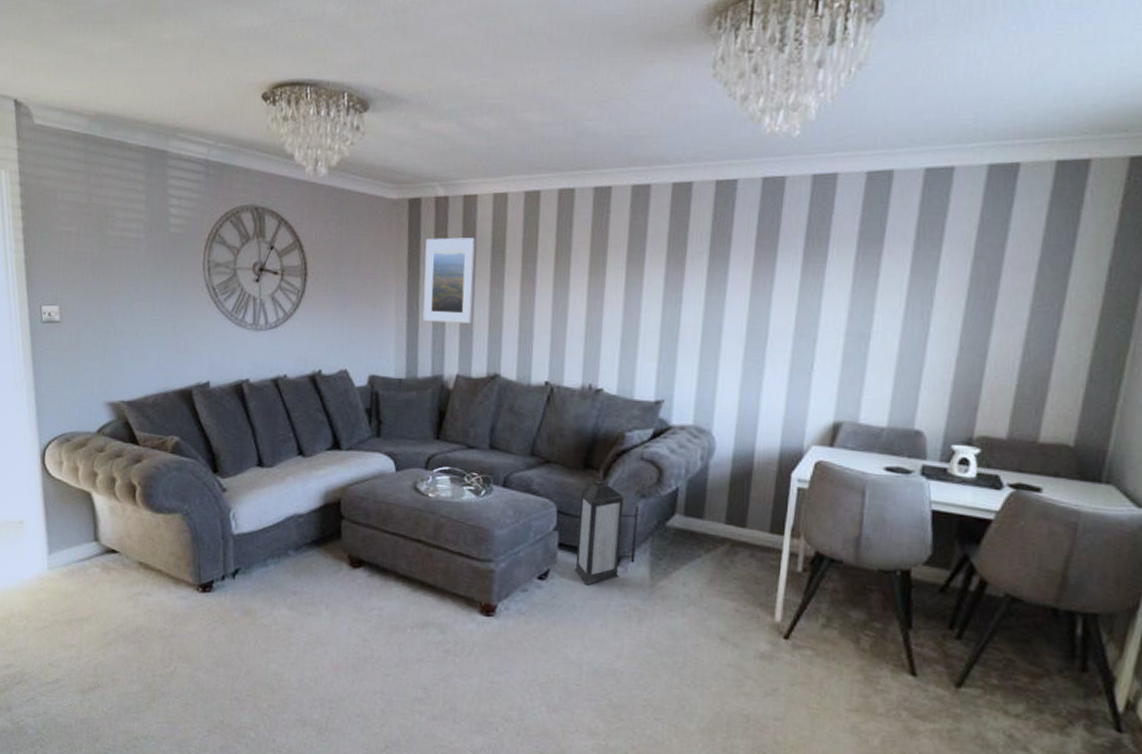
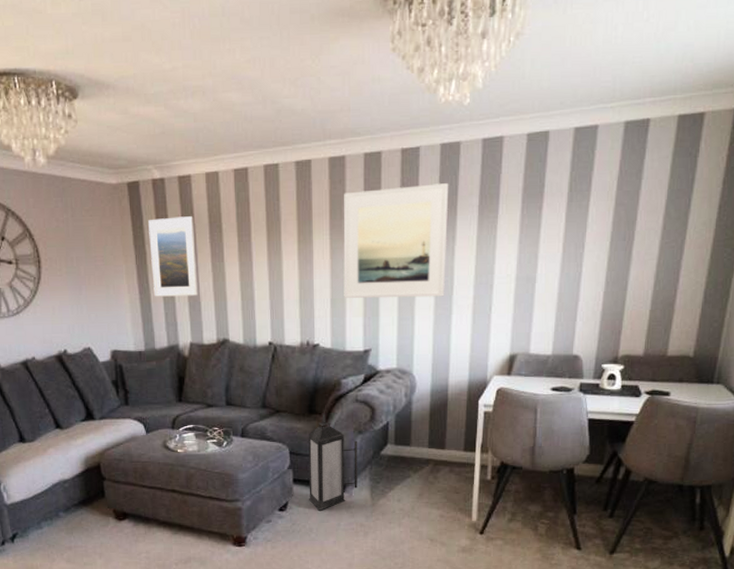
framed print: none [636,220,770,348] -> present [343,183,449,299]

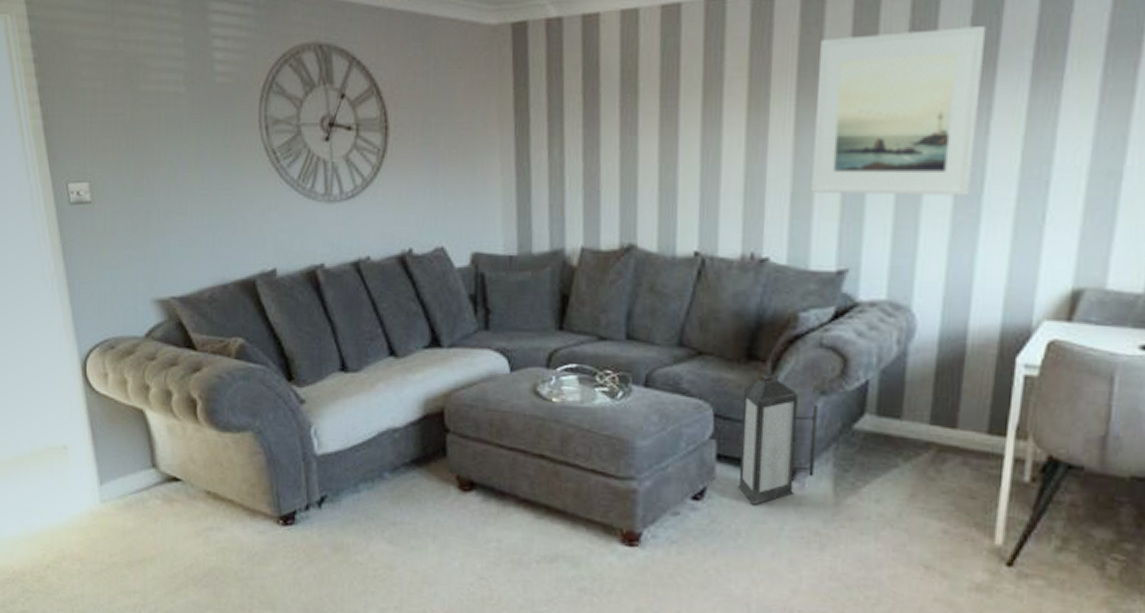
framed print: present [148,216,199,297] -> none [535,70,599,182]

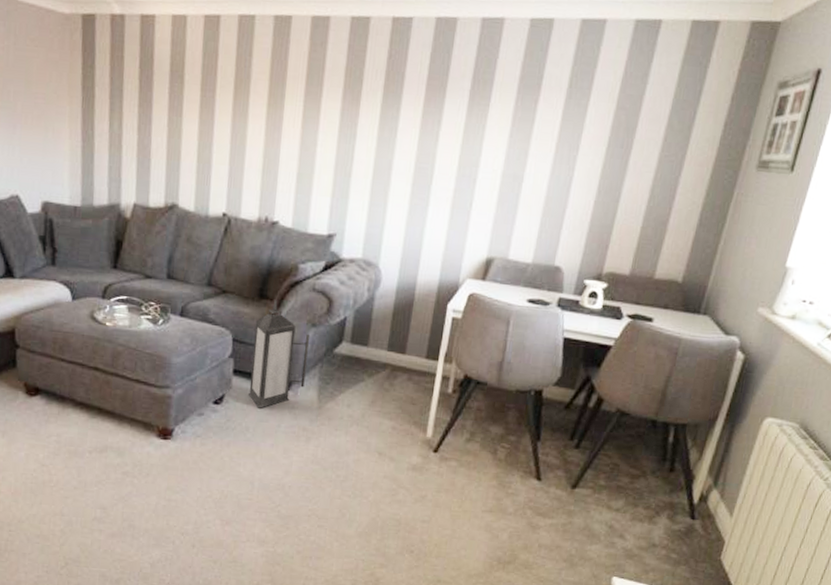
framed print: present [811,26,987,196] -> none [312,57,441,186]

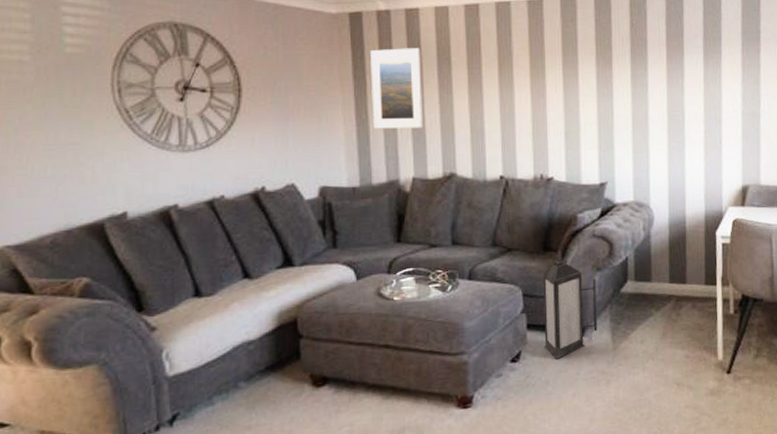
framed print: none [98,58,153,152] -> present [370,48,424,129]

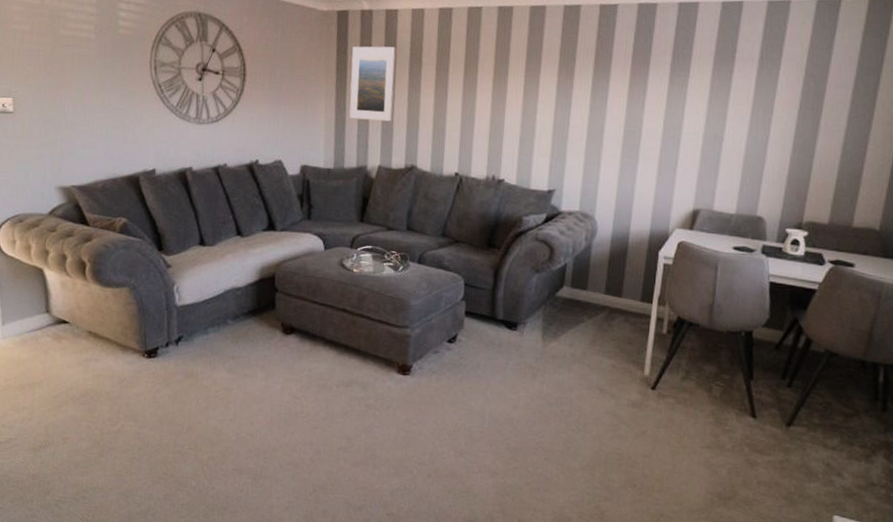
lantern: present [543,250,597,359] -> none [479,248,534,347]

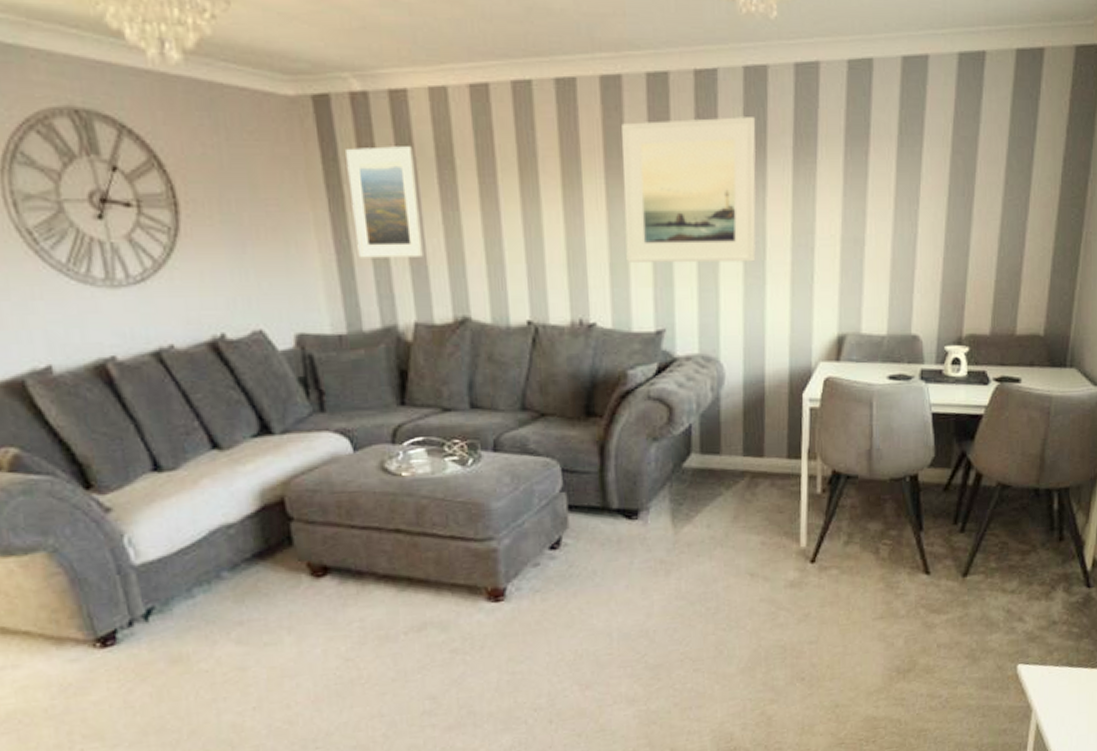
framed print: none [533,39,644,146] -> present [622,117,757,264]

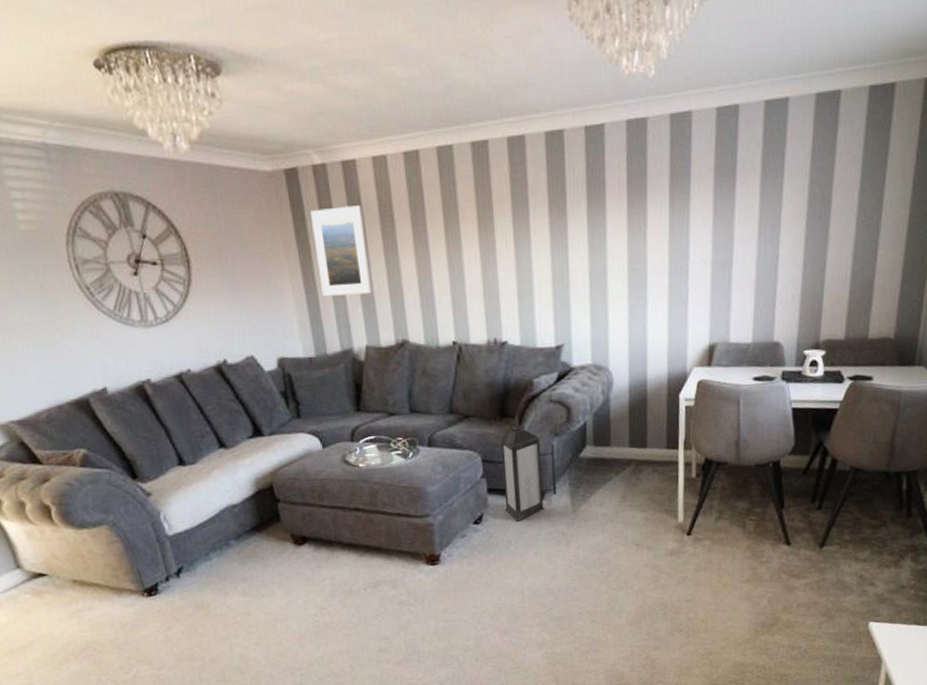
lantern: none [586,415,654,546] -> present [501,416,557,521]
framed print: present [622,117,757,264] -> none [525,163,639,291]

